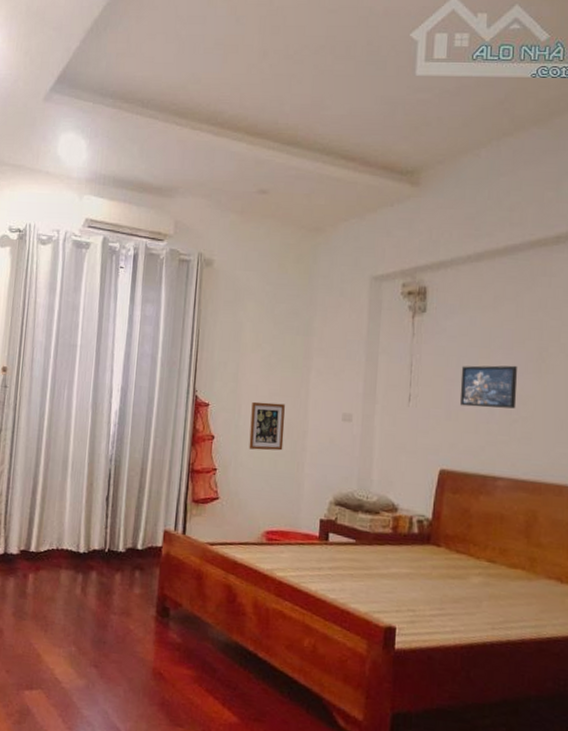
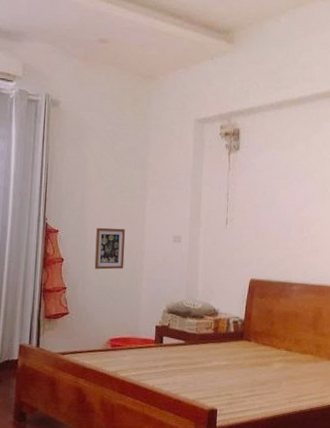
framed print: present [459,365,518,409] -> none [265,193,308,228]

